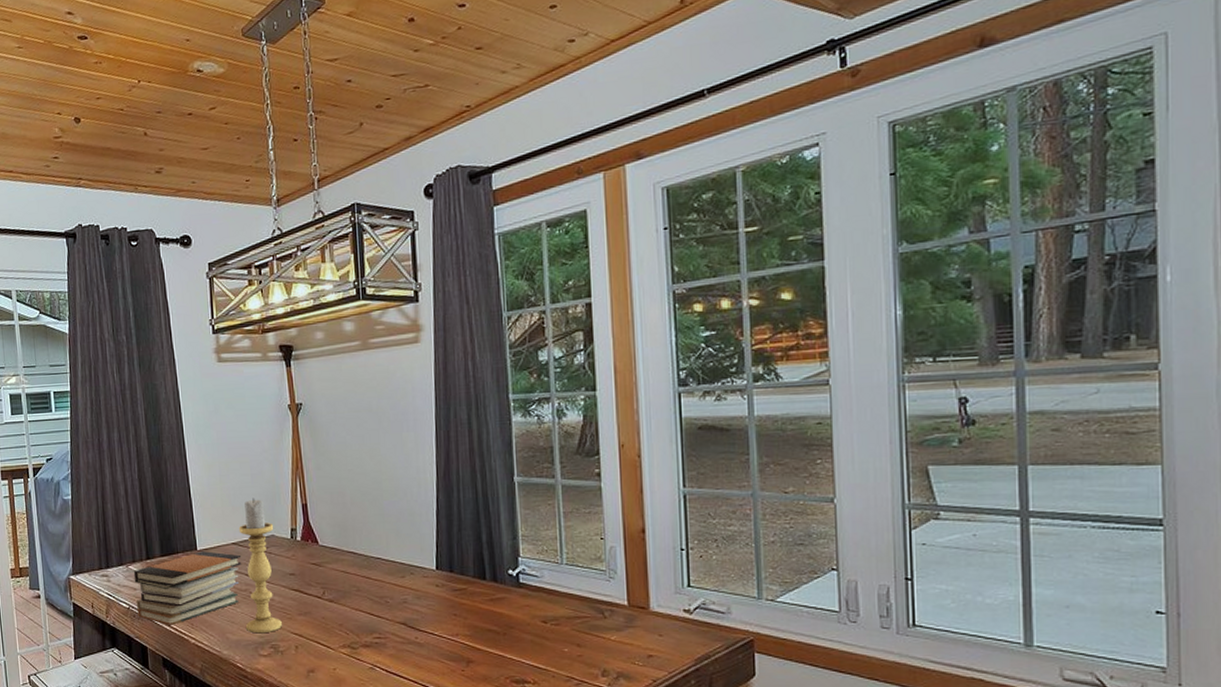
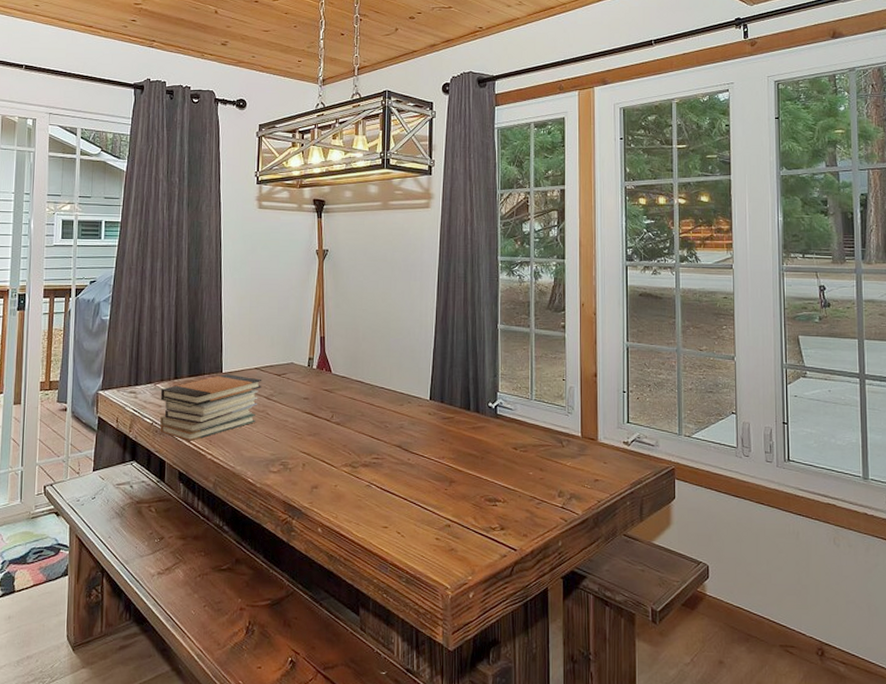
candle holder: present [238,498,282,634] -> none [259,328,294,452]

